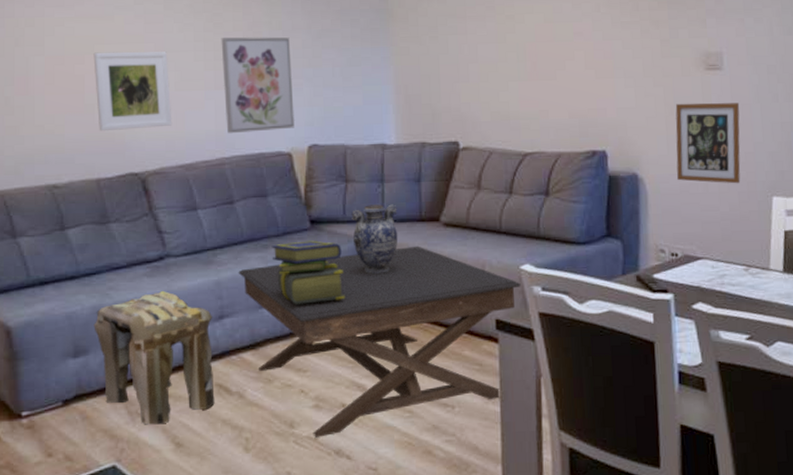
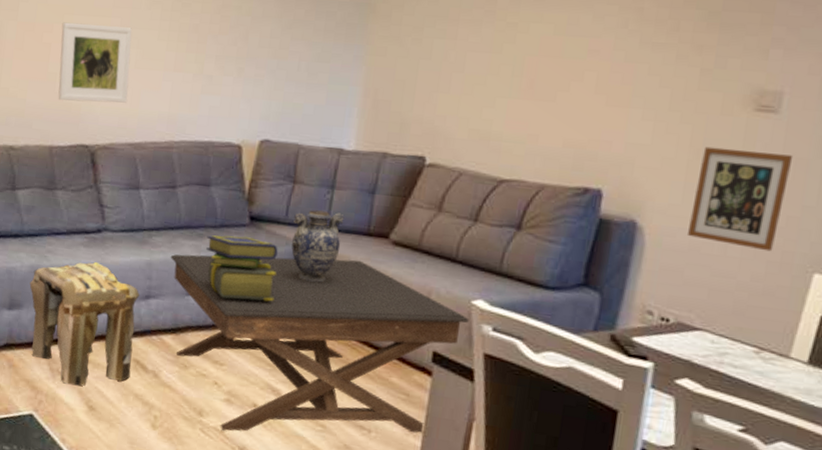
wall art: present [221,37,294,134] -> none [179,19,258,120]

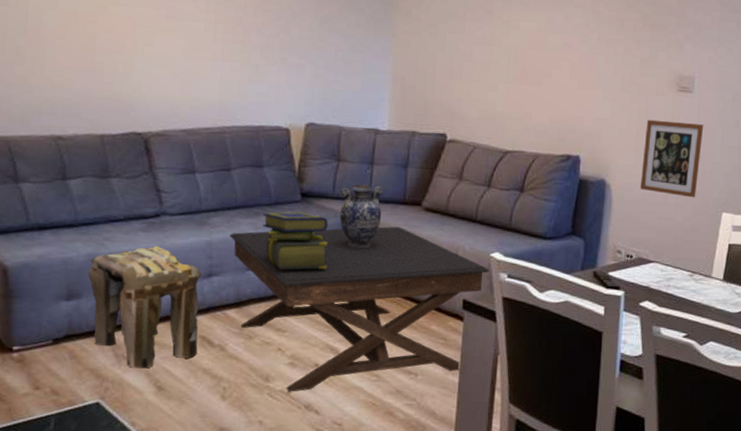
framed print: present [58,22,132,103] -> none [106,12,179,92]

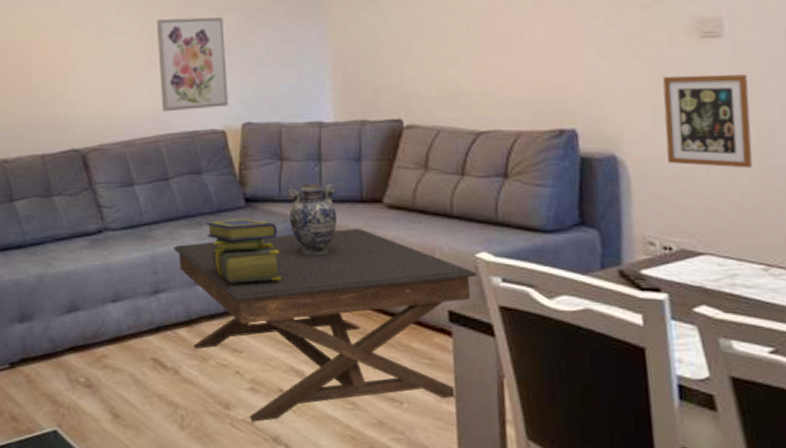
stool: present [87,245,202,368] -> none [38,262,151,394]
wall art: none [229,12,297,106] -> present [156,17,228,112]

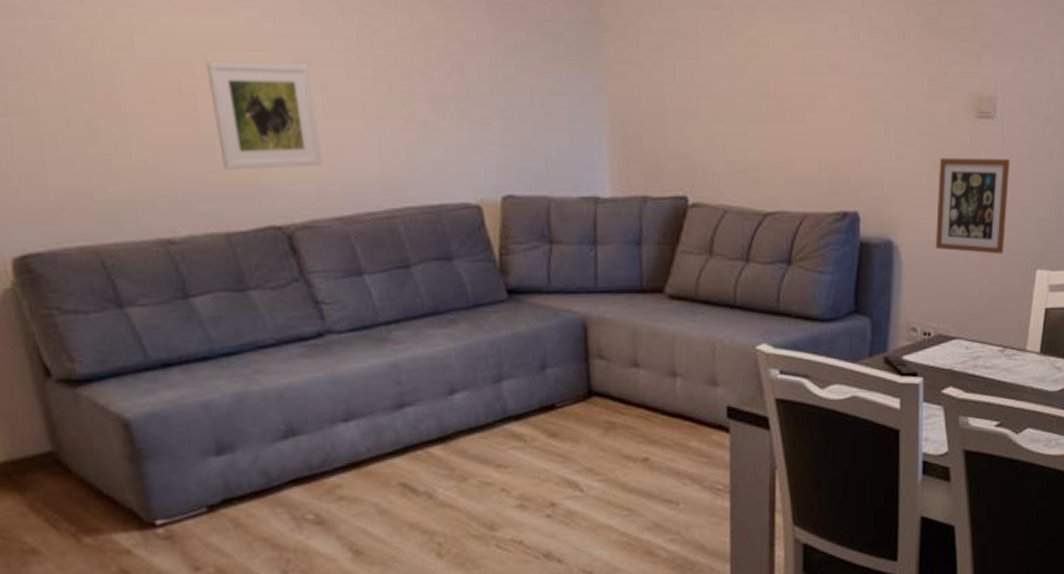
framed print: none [40,34,111,110] -> present [206,61,323,170]
wall art: present [156,17,228,112] -> none [381,49,484,179]
coffee table: present [173,228,477,422] -> none [419,321,756,540]
stack of books: present [206,219,282,283] -> none [460,314,552,390]
decorative vase: present [287,184,338,256] -> none [558,271,615,356]

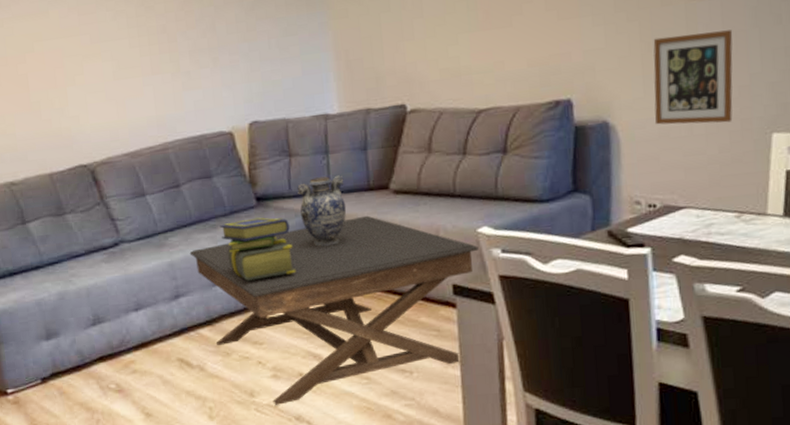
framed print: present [206,61,323,170] -> none [33,41,115,128]
coffee table: none [419,321,756,540] -> present [189,215,479,405]
stack of books: none [460,314,552,390] -> present [219,217,296,281]
decorative vase: none [558,271,615,356] -> present [297,175,347,247]

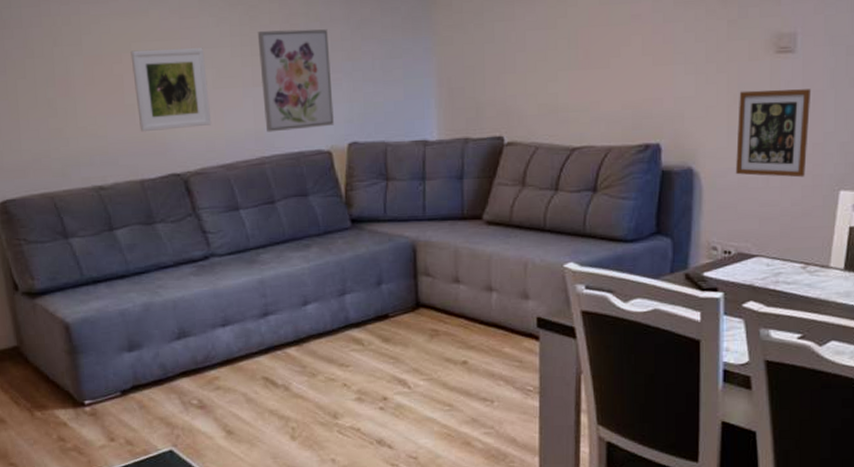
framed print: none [33,41,115,128] -> present [130,48,212,132]
wall art: none [153,13,234,118] -> present [257,29,334,133]
coffee table: present [189,215,479,405] -> none [281,244,564,428]
stack of books: present [219,217,296,281] -> none [313,239,387,302]
decorative vase: present [297,175,347,247] -> none [392,202,440,273]

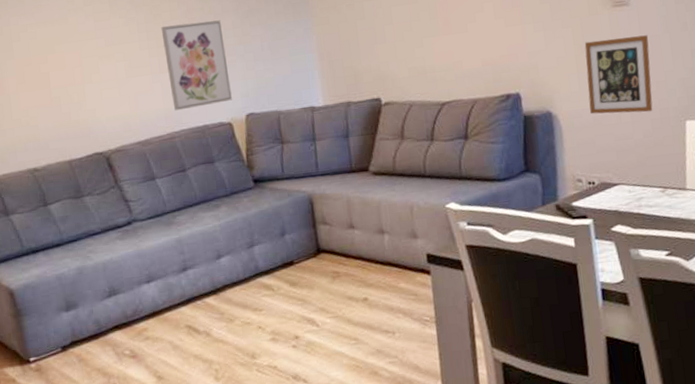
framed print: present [130,48,212,132] -> none [54,44,127,120]

